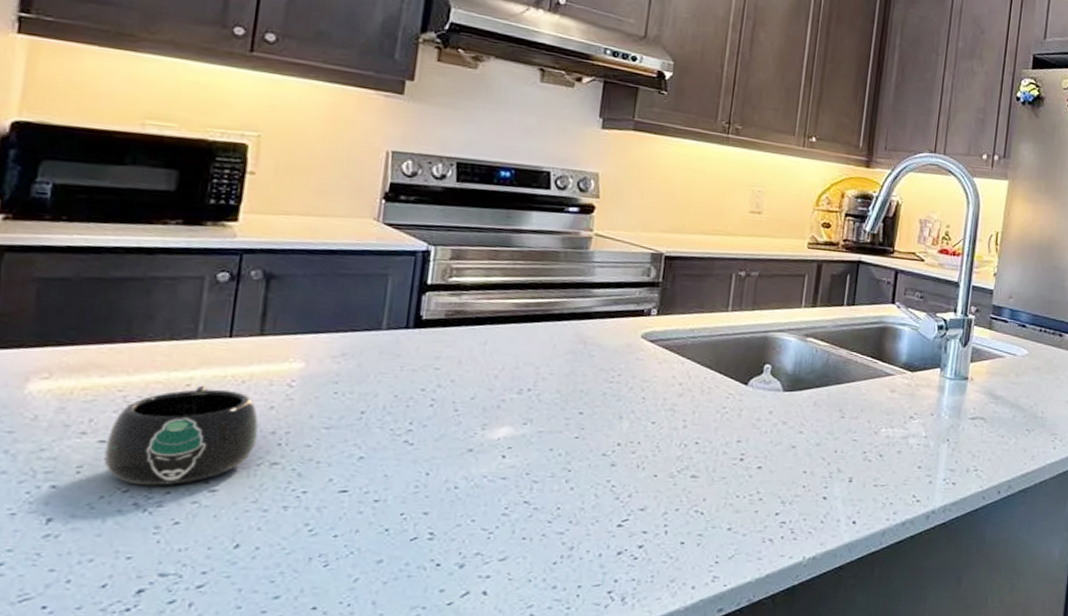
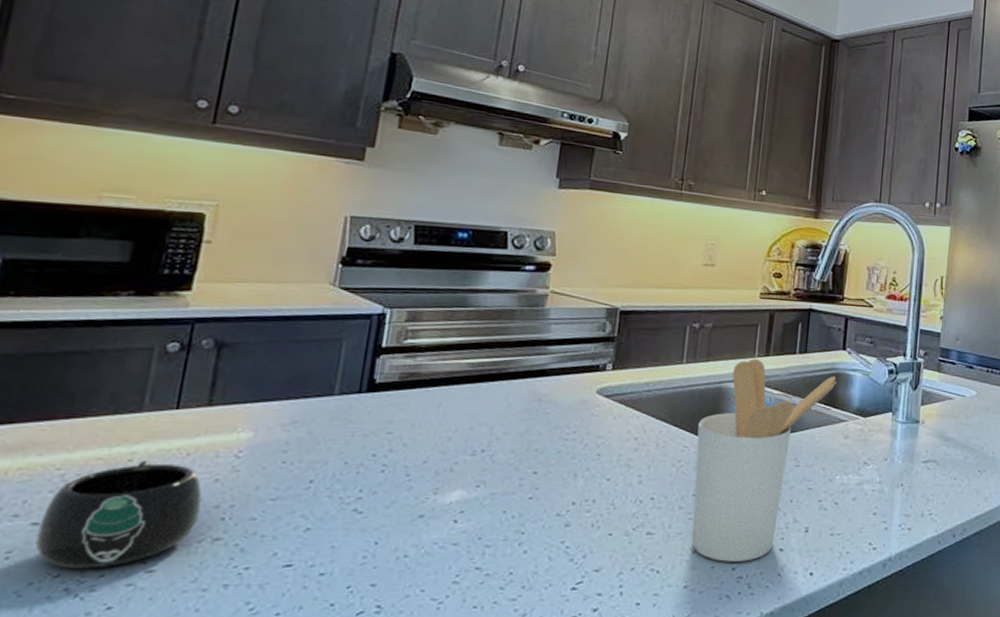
utensil holder: none [735,309,885,508] -> present [691,358,837,562]

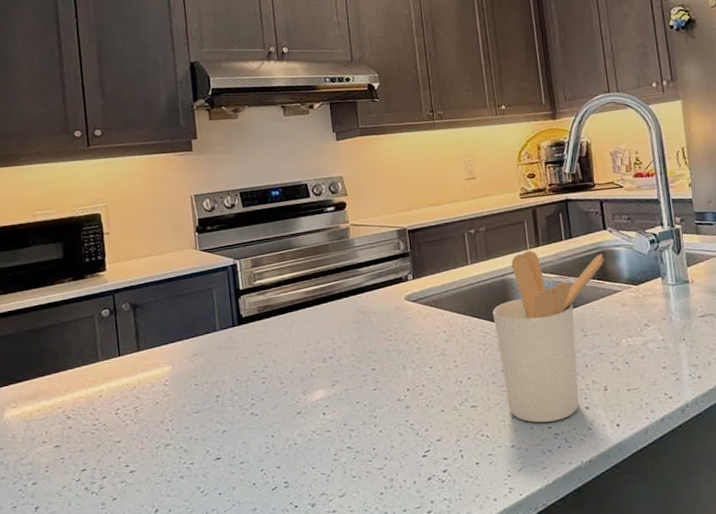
mug: present [35,460,202,569] -> none [59,394,153,475]

